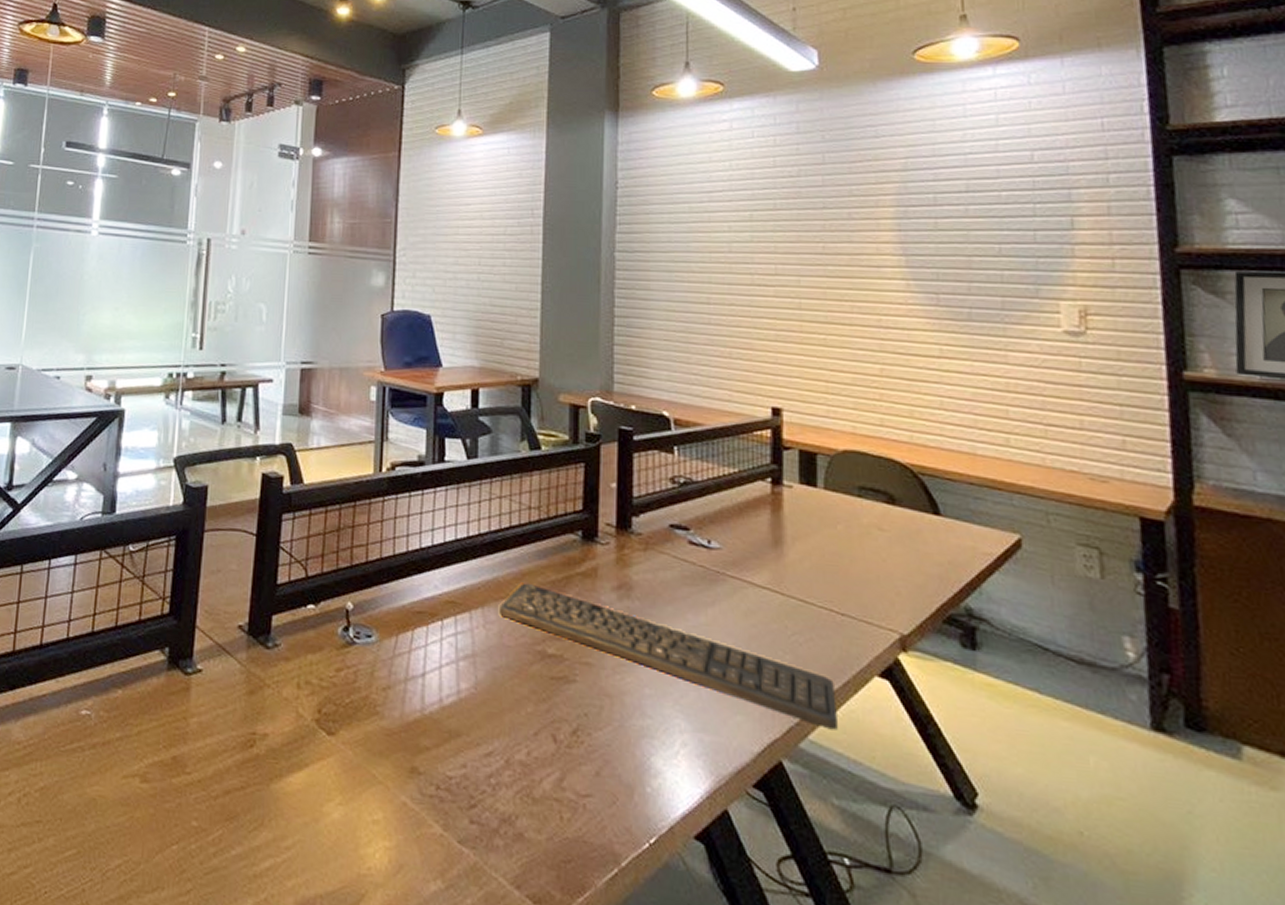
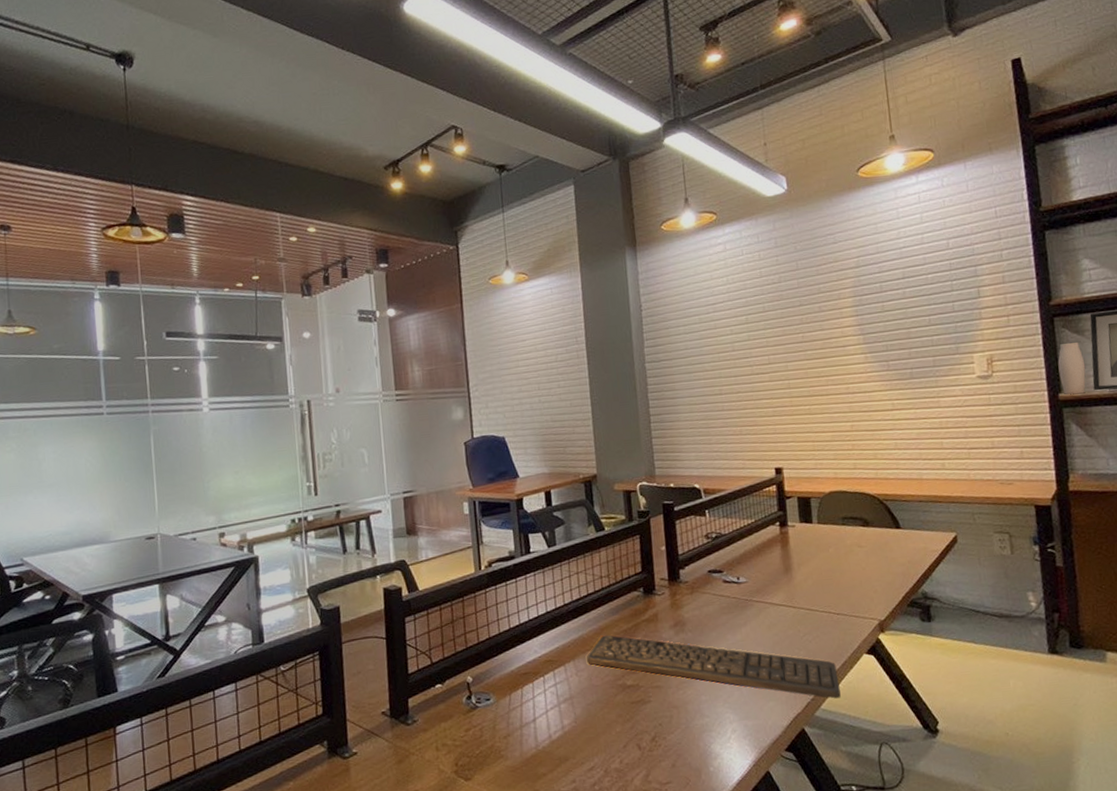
vase: none [1183,306,1226,376] -> present [1058,342,1086,395]

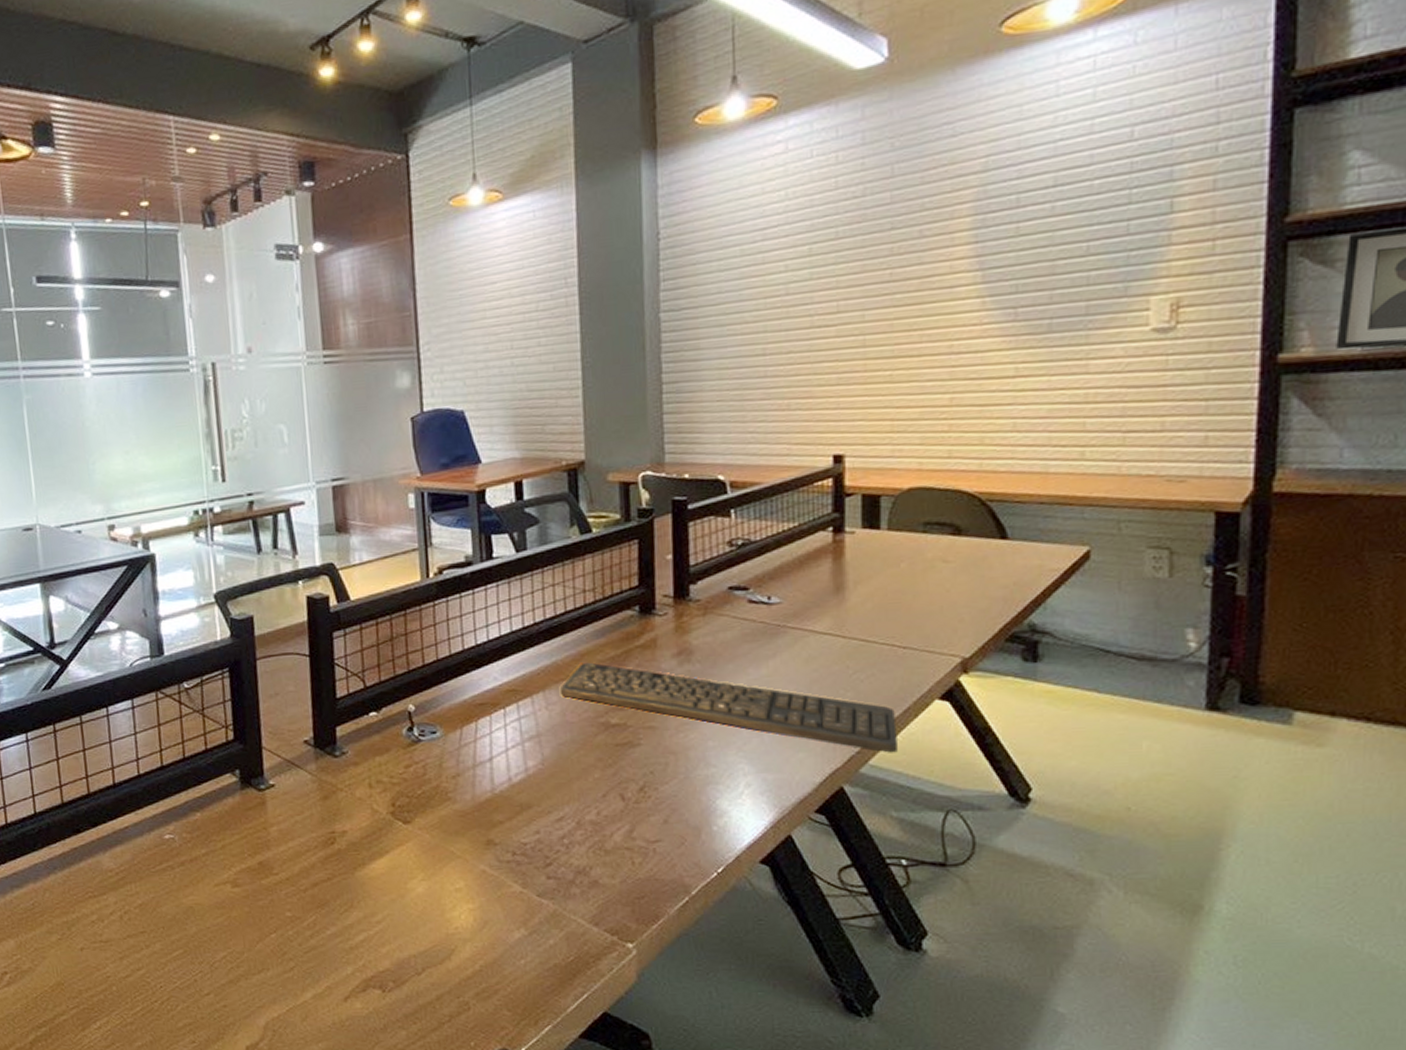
vase: present [1058,342,1086,395] -> none [1284,278,1329,356]

